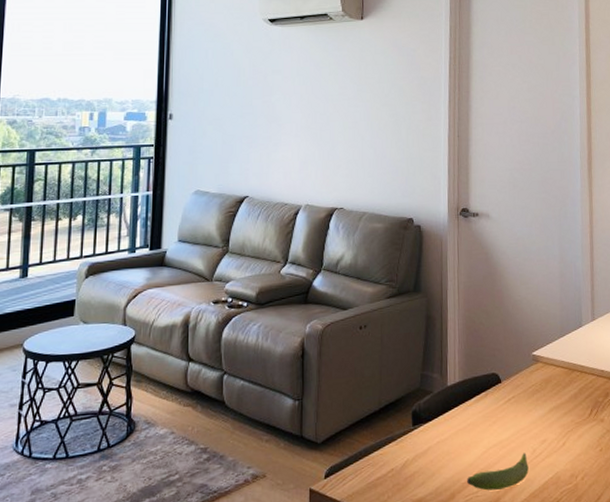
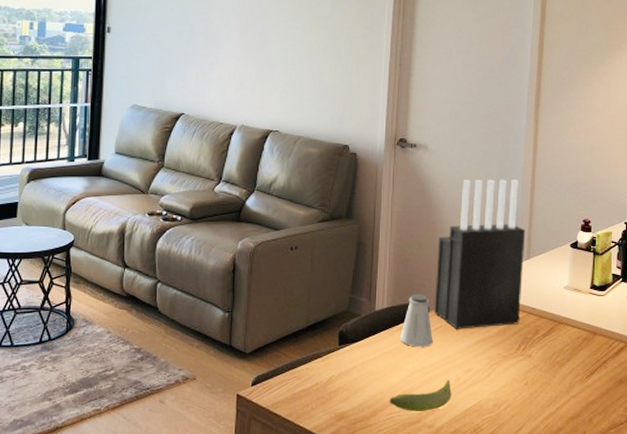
saltshaker: none [474,365,507,422] -> present [400,294,434,347]
knife block: none [505,242,590,399] -> present [434,179,526,329]

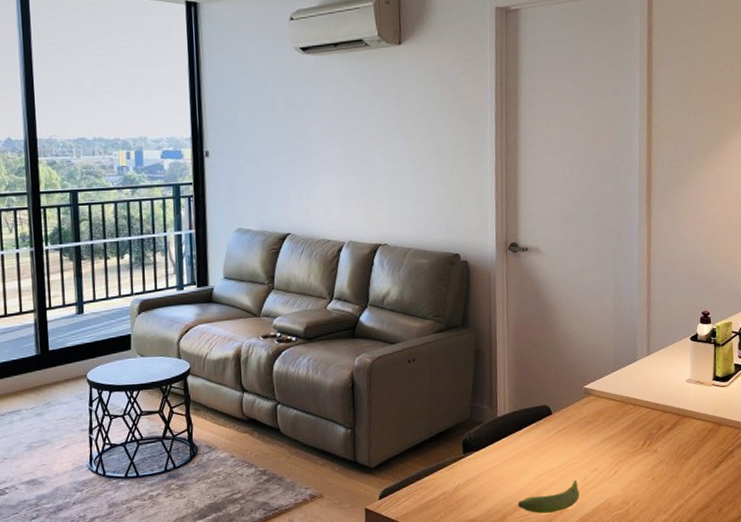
saltshaker: present [400,294,434,347] -> none [524,398,558,451]
knife block: present [434,179,526,329] -> none [556,276,645,430]

